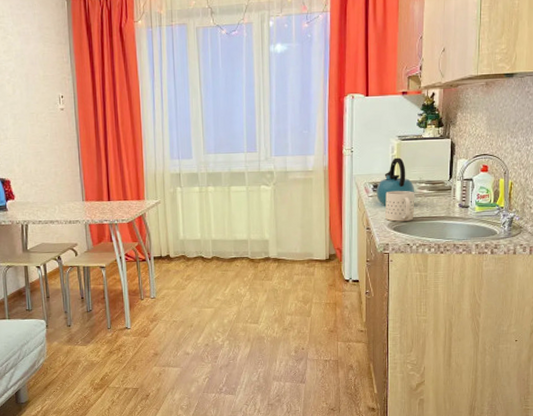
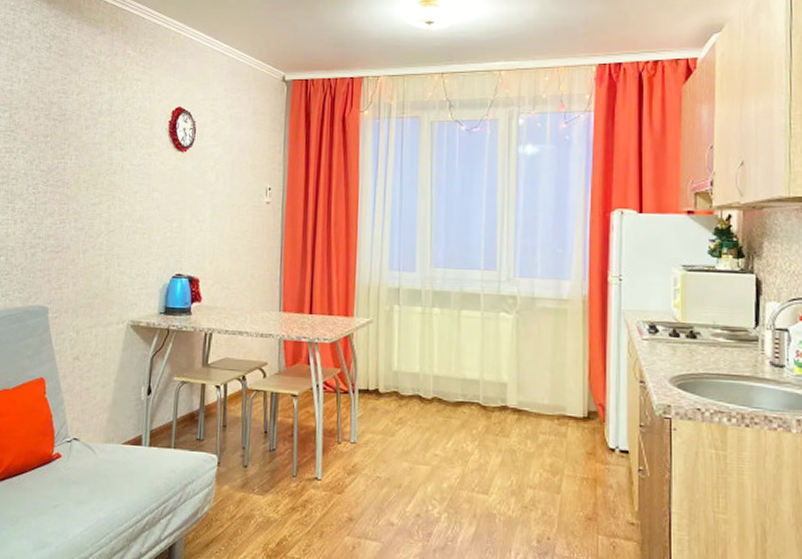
kettle: present [376,157,415,206] -> none [653,292,707,354]
mug: present [385,190,415,222] -> none [666,334,707,378]

